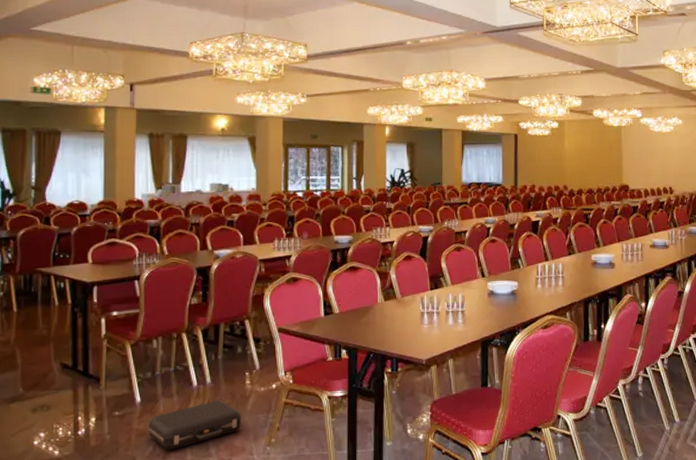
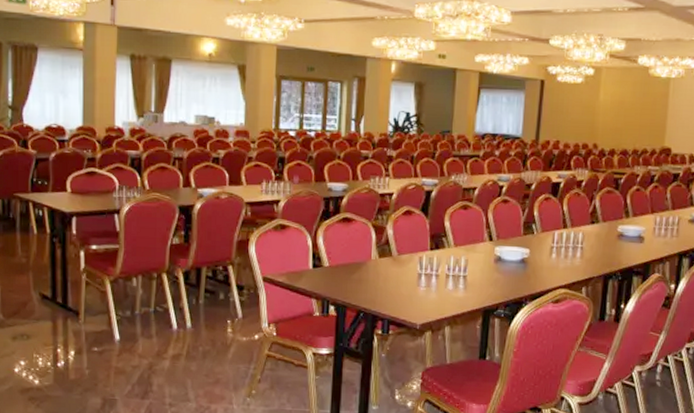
briefcase: present [148,400,242,451] -> none [127,346,223,392]

